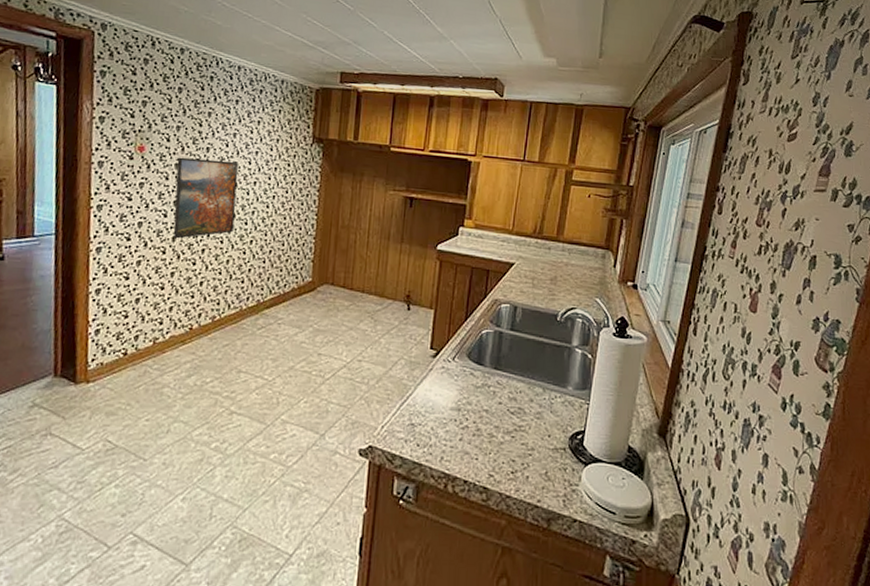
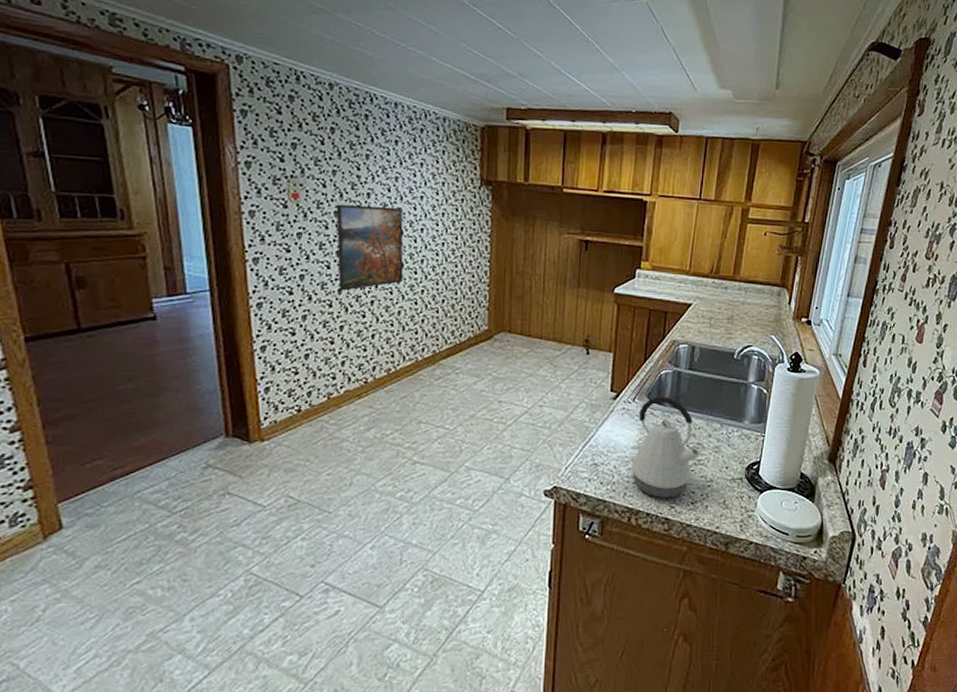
kettle: none [448,355,522,465] -> present [630,395,701,498]

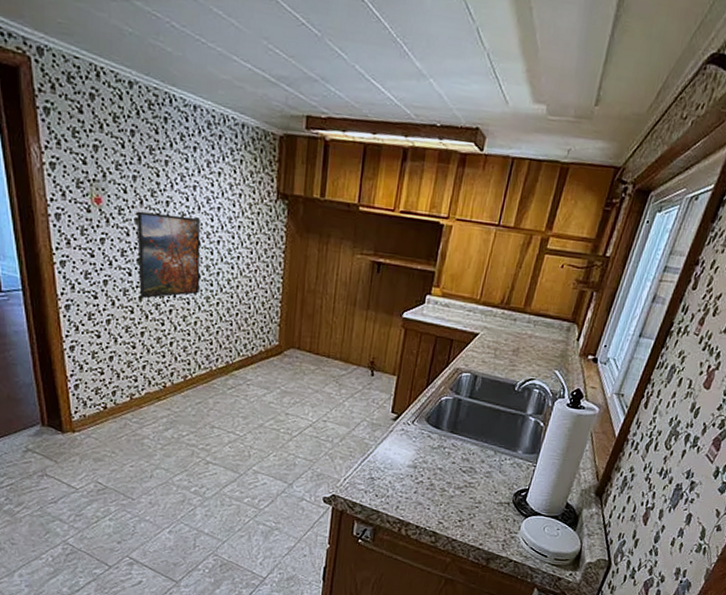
kettle: present [630,395,701,498] -> none [405,420,473,514]

